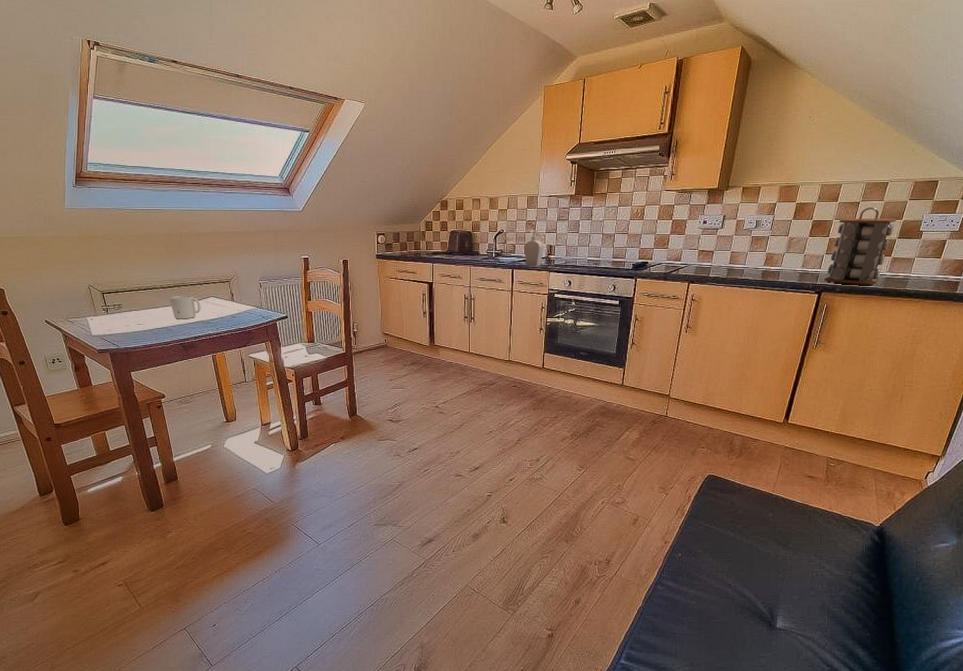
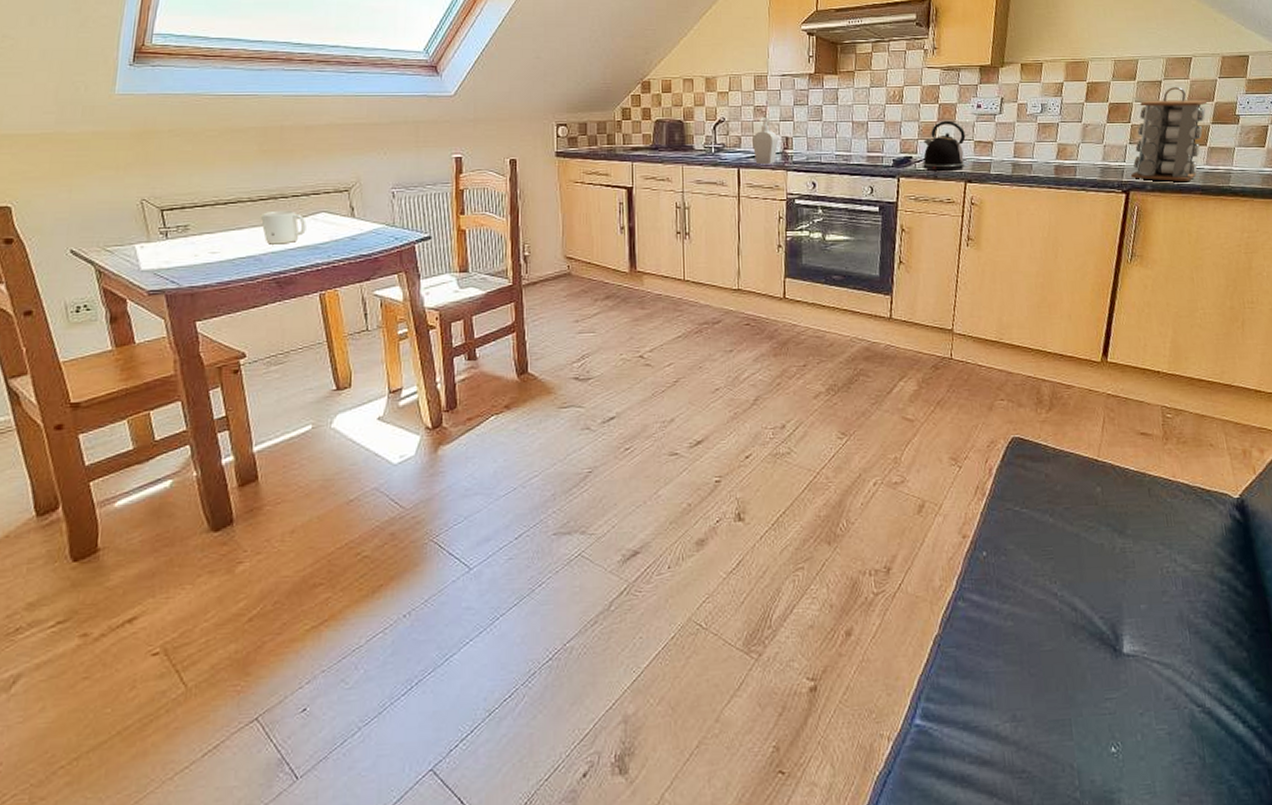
kettle: none [656,233,692,273] -> present [923,120,966,171]

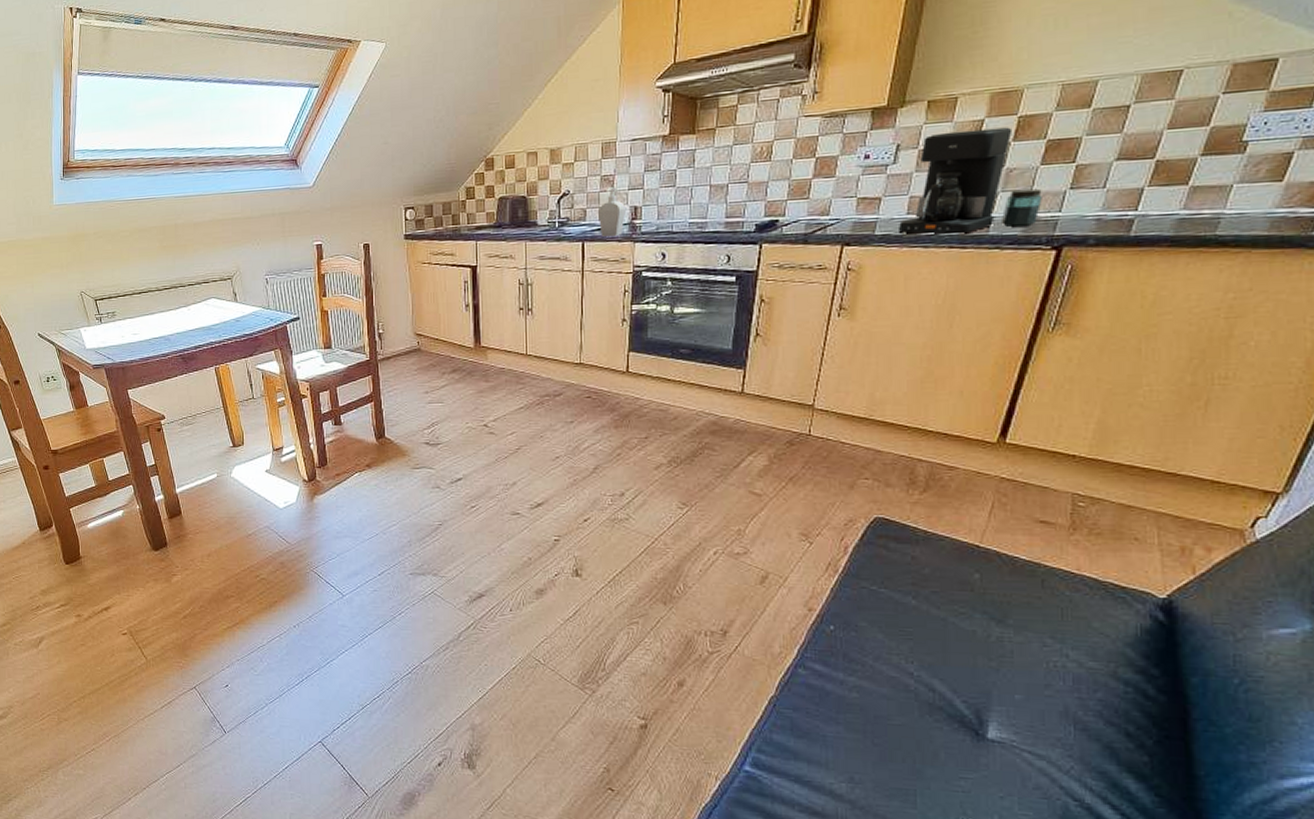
mug: present [260,210,307,245] -> none [166,297,201,327]
kettle: present [923,120,966,171] -> none [791,175,847,234]
coffee maker: none [1008,90,1085,177] -> present [899,127,1013,235]
peanut butter: none [1083,142,1111,172] -> present [1000,188,1042,227]
spice rack: present [1131,87,1208,182] -> none [1067,111,1199,234]

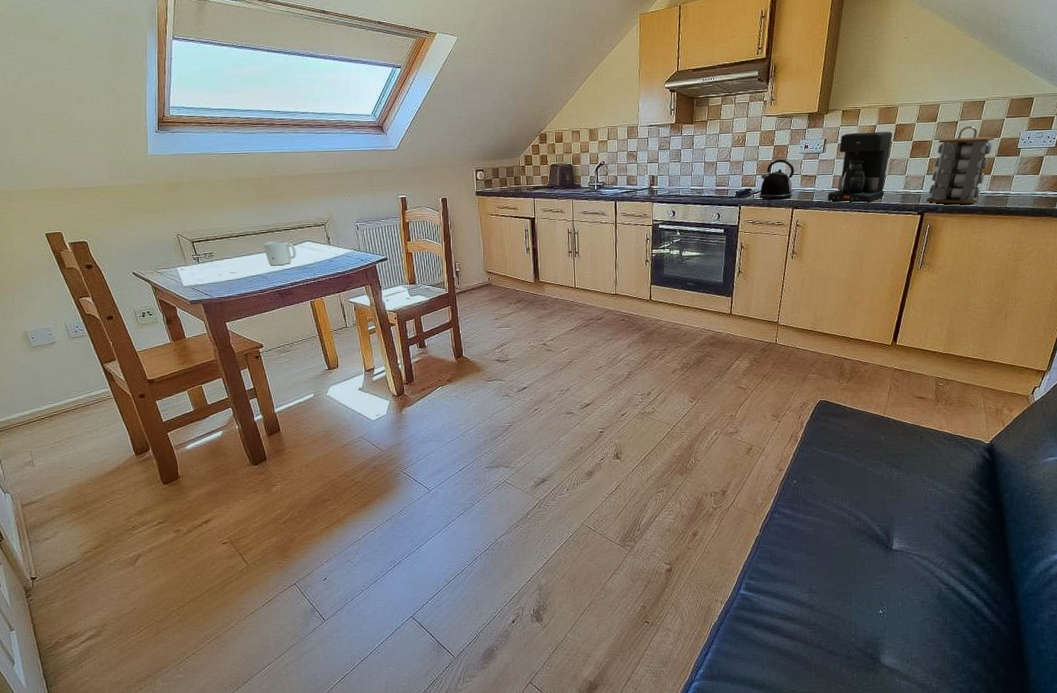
mug: none [166,297,201,327] -> present [262,240,297,266]
soap bottle: present [597,187,627,238] -> none [625,160,647,198]
kettle: none [791,175,847,234] -> present [759,159,795,200]
peanut butter: present [1000,188,1042,227] -> none [888,173,912,198]
spice rack: none [1067,111,1199,234] -> present [926,126,995,205]

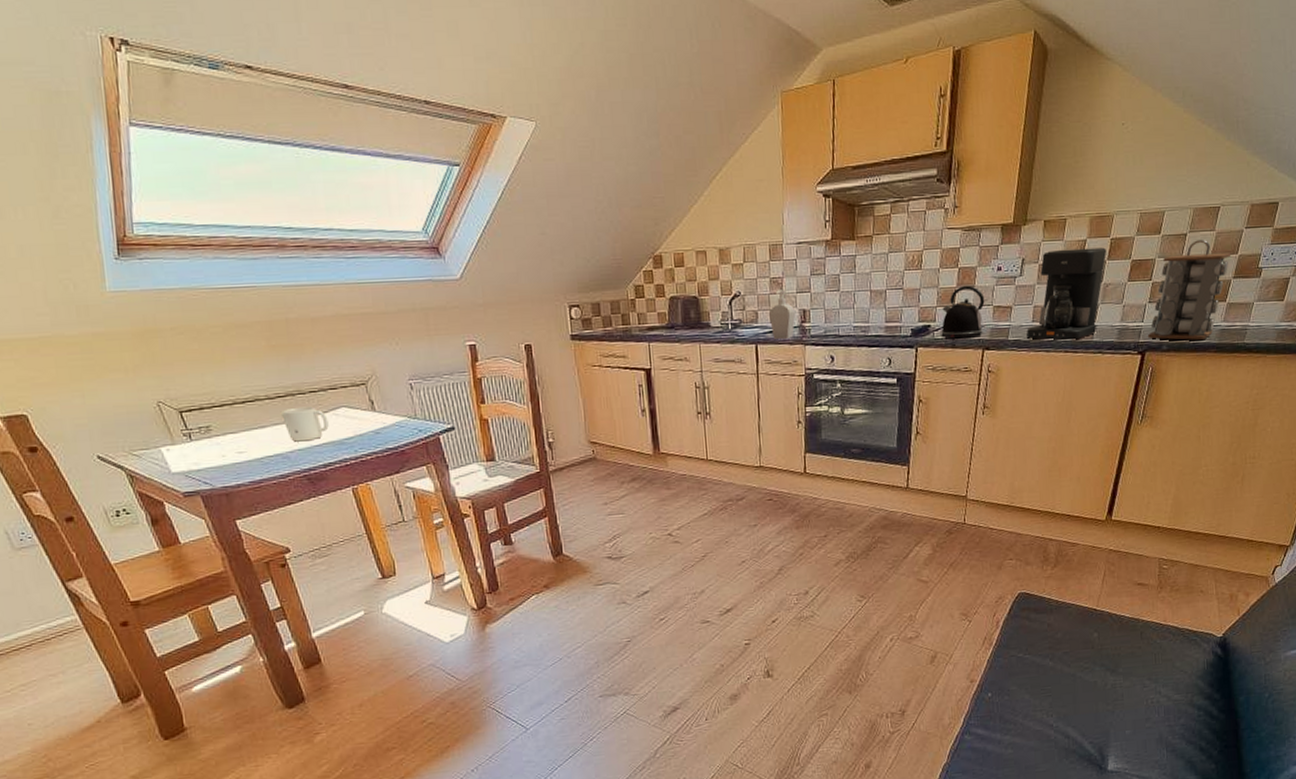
soap bottle: none [625,160,647,198] -> present [768,290,796,340]

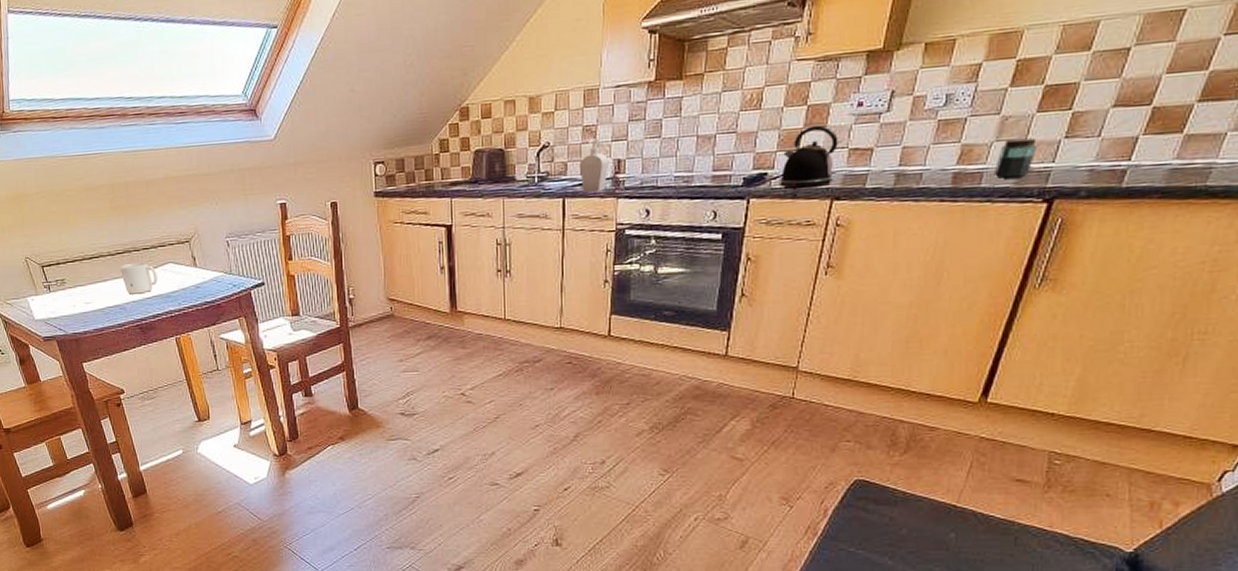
coffee maker: present [1026,247,1107,340] -> none [890,71,1010,187]
peanut butter: none [1101,301,1130,334] -> present [993,137,1037,179]
spice rack: present [1148,240,1232,341] -> none [1060,54,1198,185]

